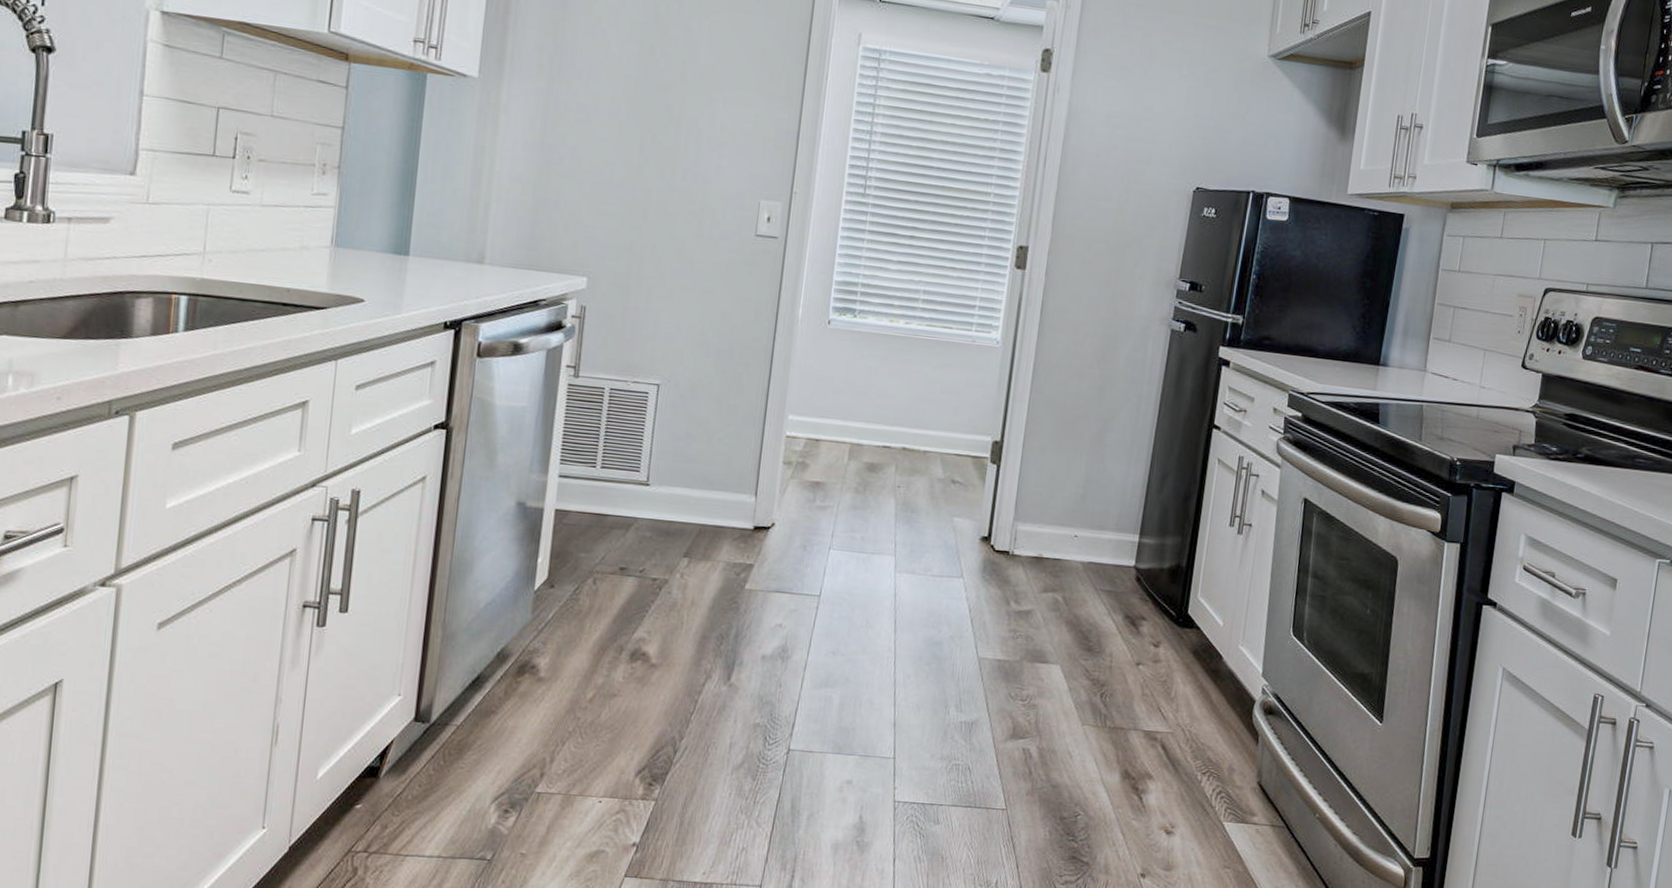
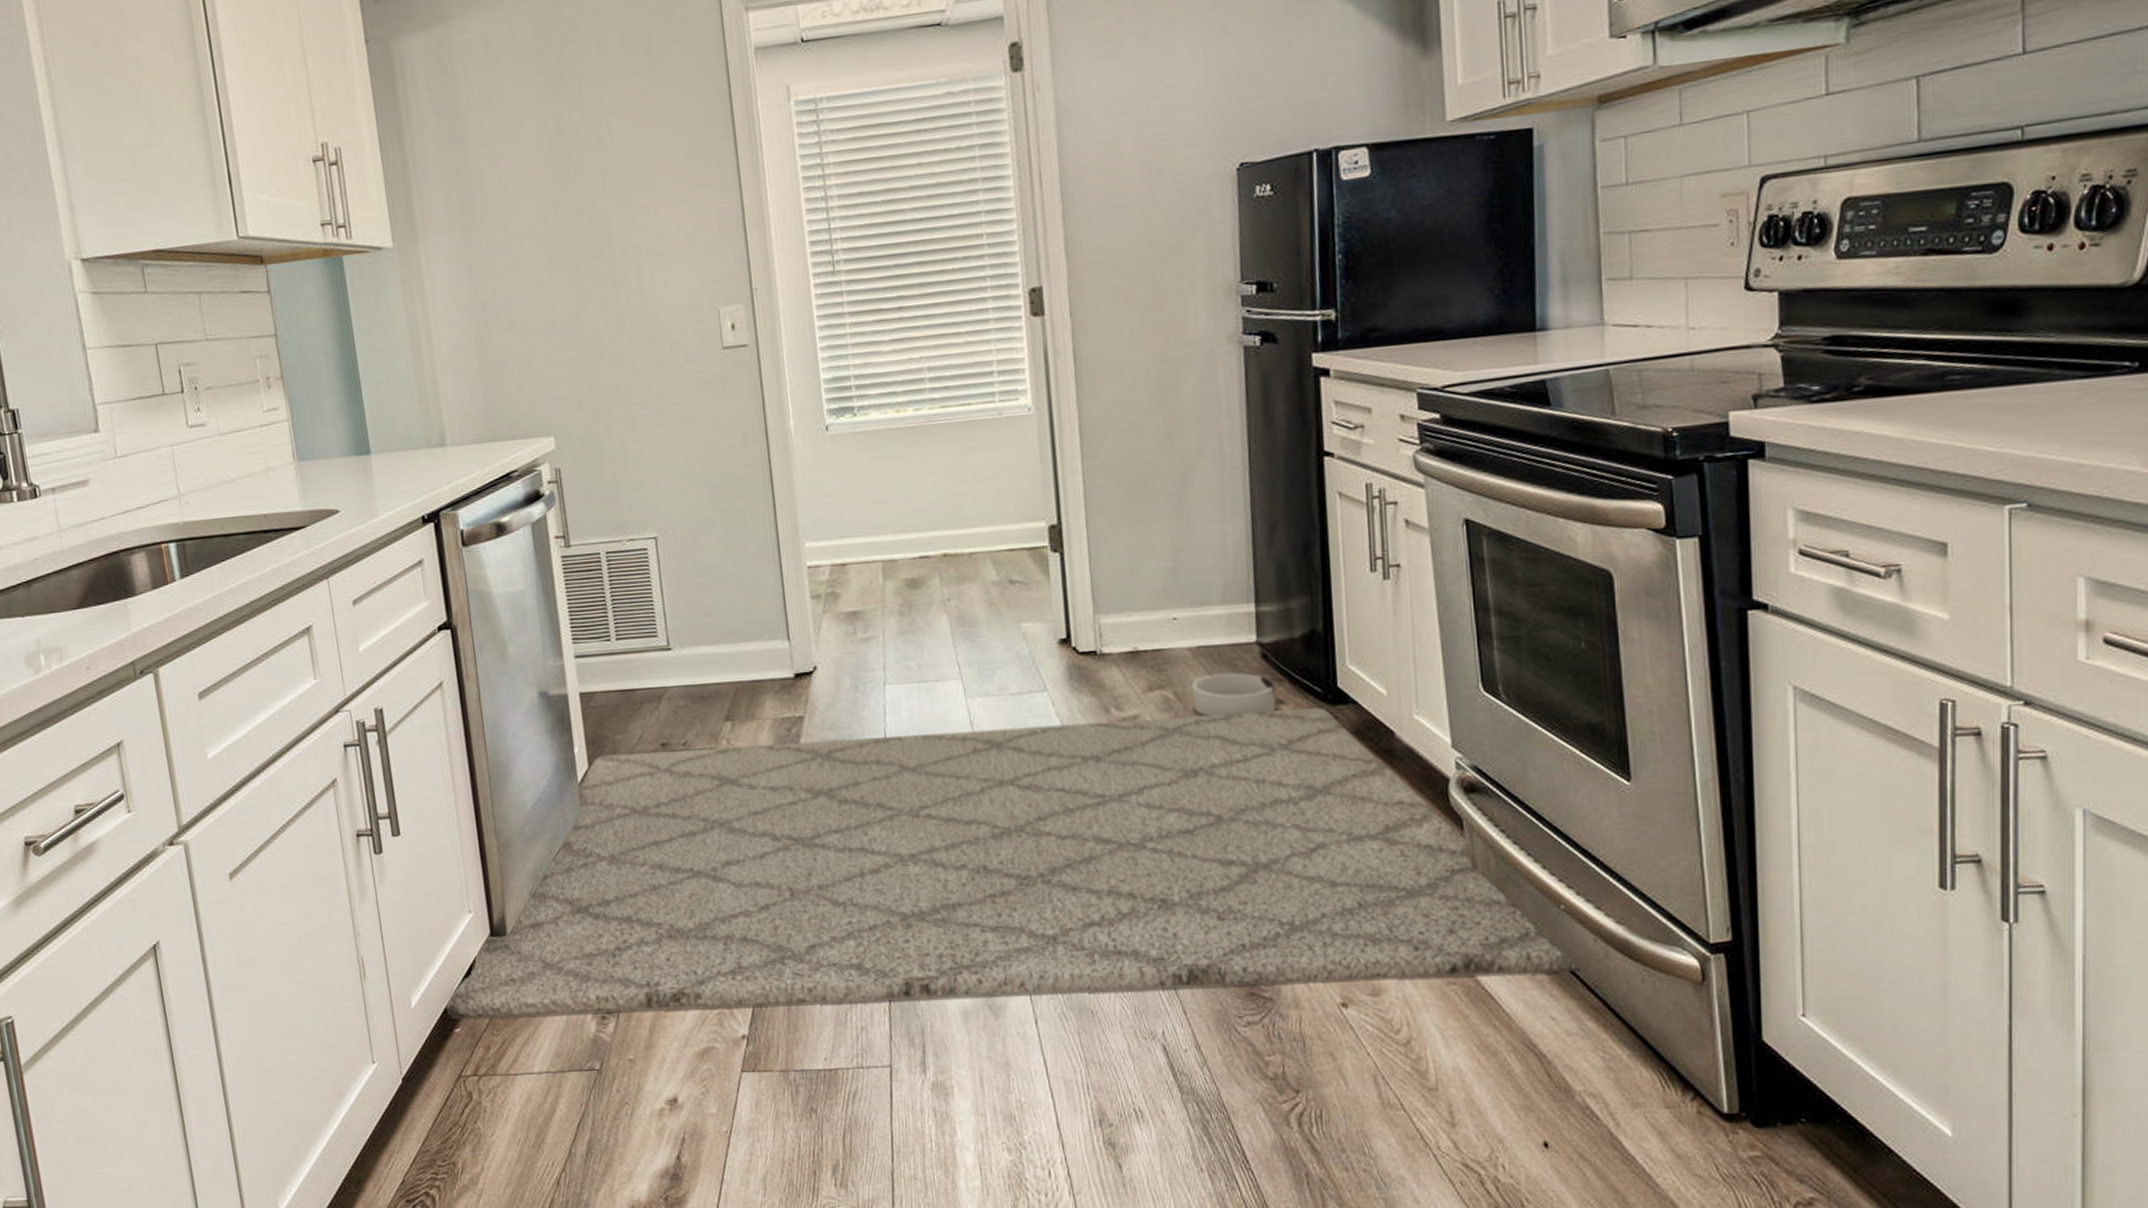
rug: none [351,569,1324,869] -> present [445,707,1585,1020]
pet bowl: none [1075,587,1142,626] -> present [1191,672,1277,717]

